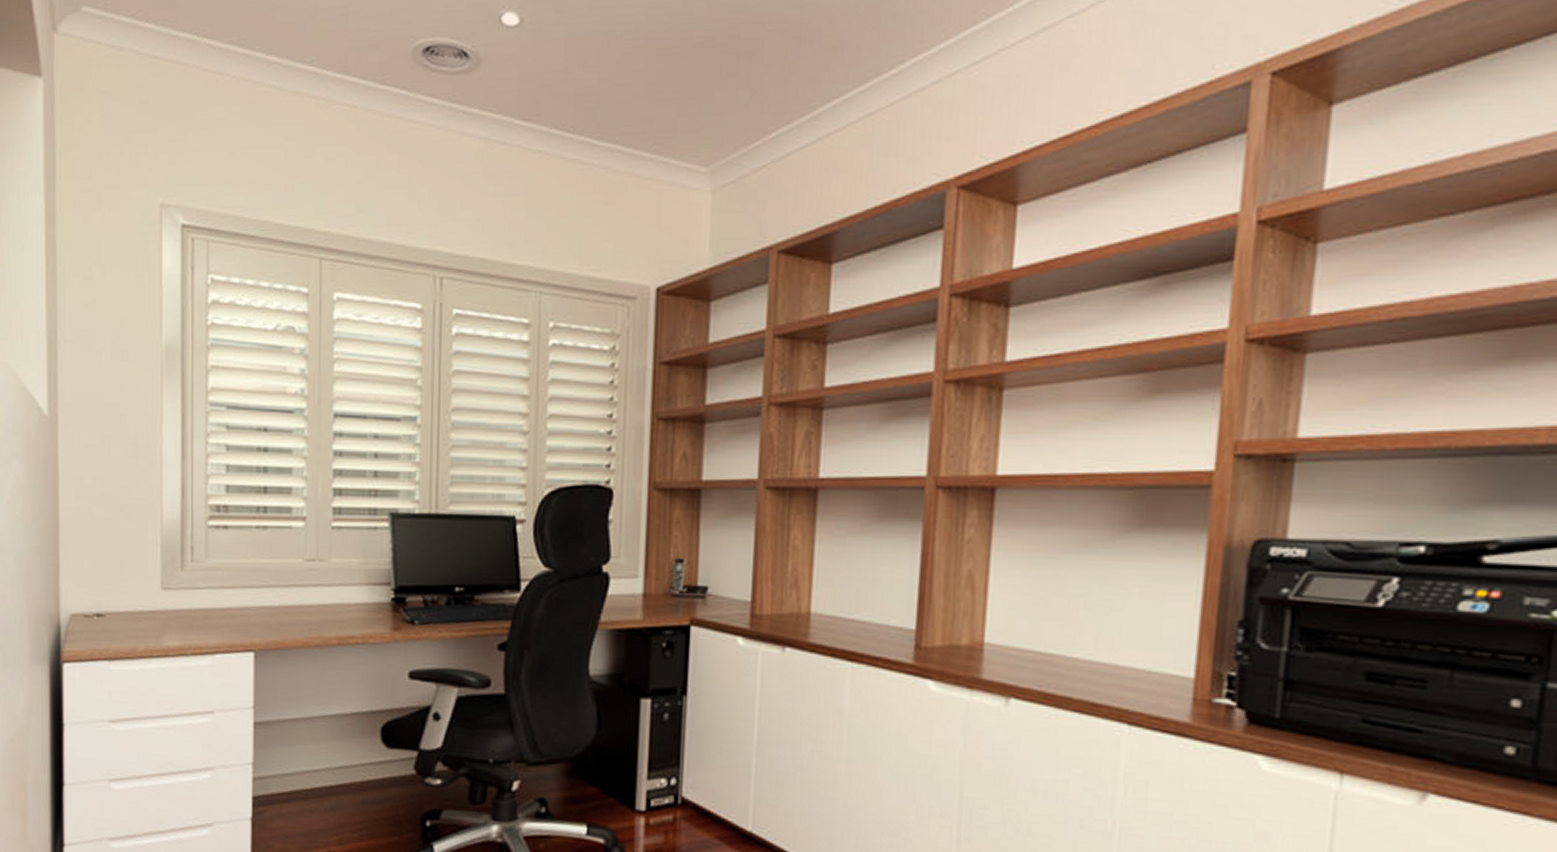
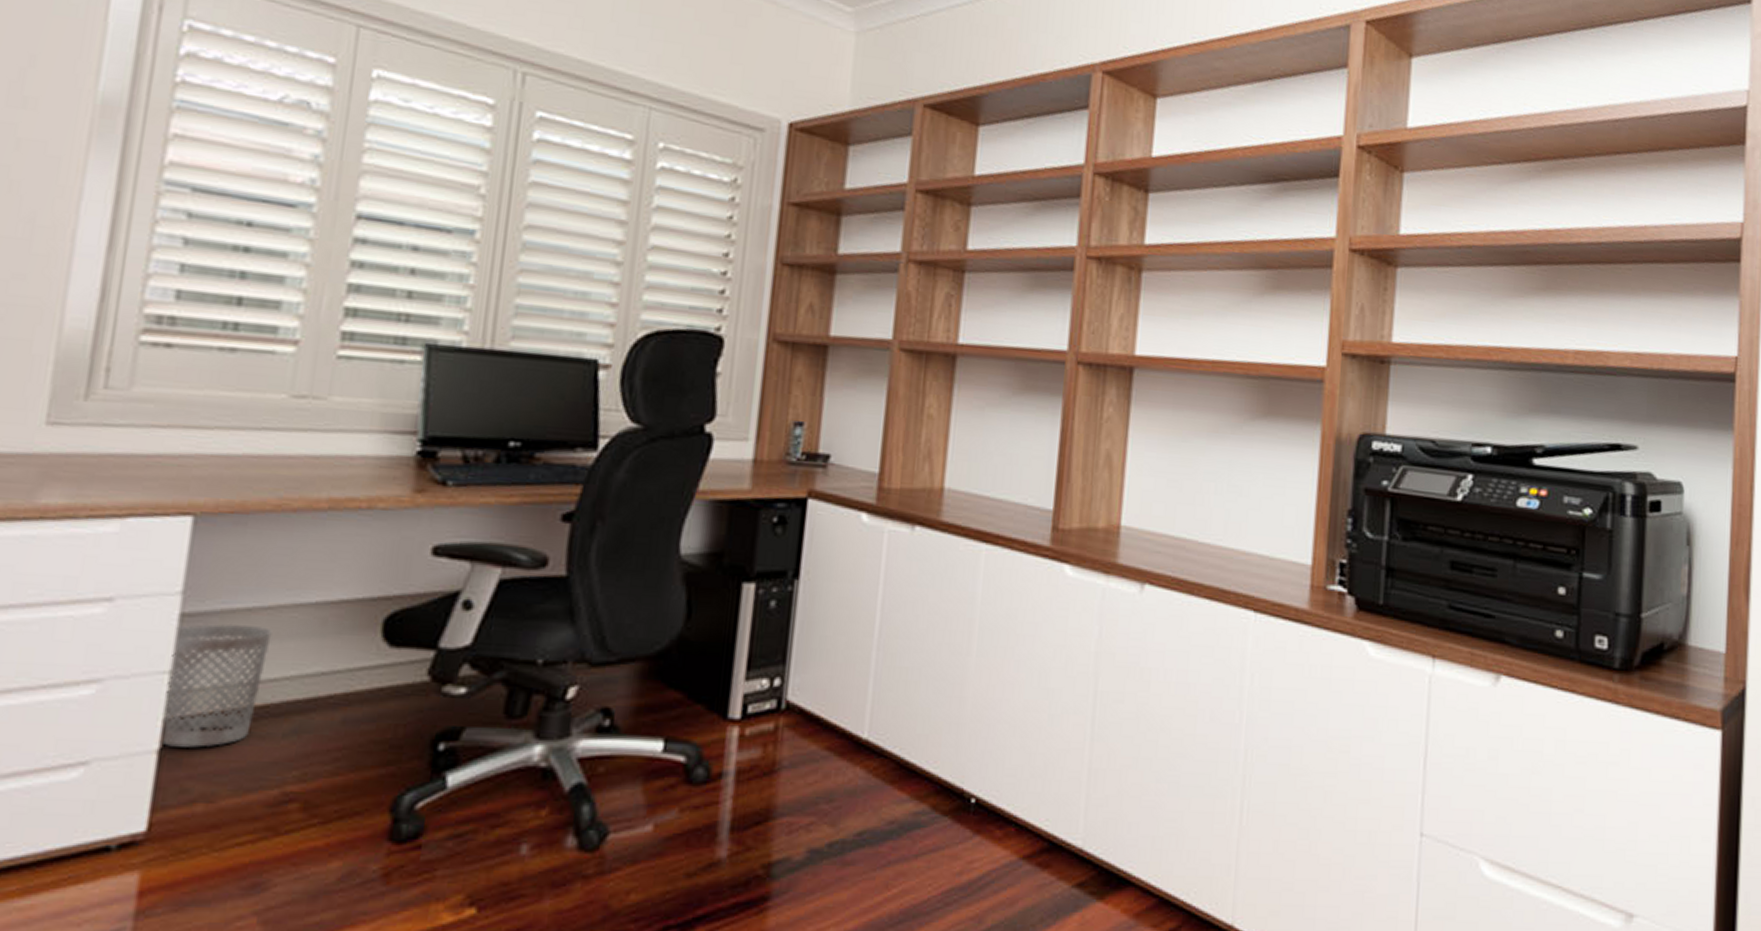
wastebasket: none [251,730,311,817] -> present [159,623,272,748]

